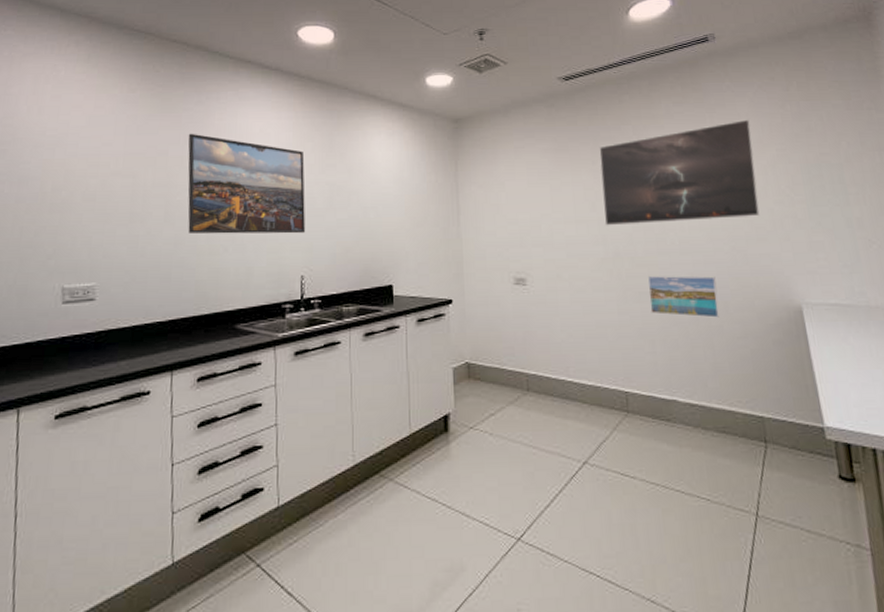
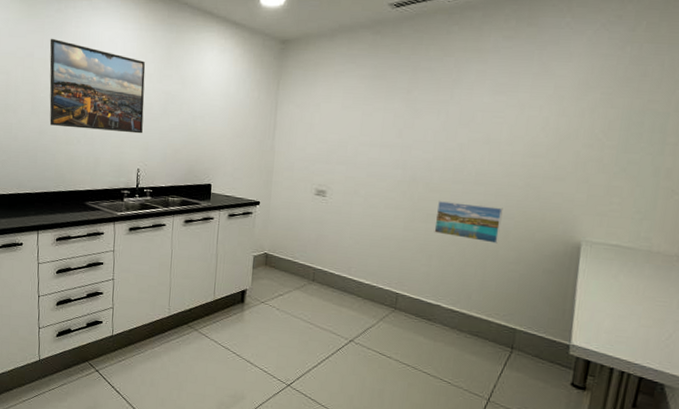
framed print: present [599,119,760,226] -> none [407,59,581,158]

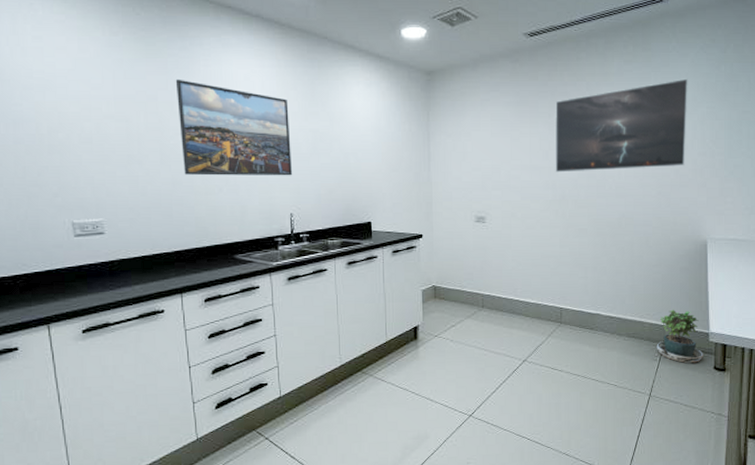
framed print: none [407,59,581,158] -> present [555,78,688,173]
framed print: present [434,200,503,244] -> none [586,215,642,250]
potted plant: none [494,313,560,376] -> present [651,309,703,364]

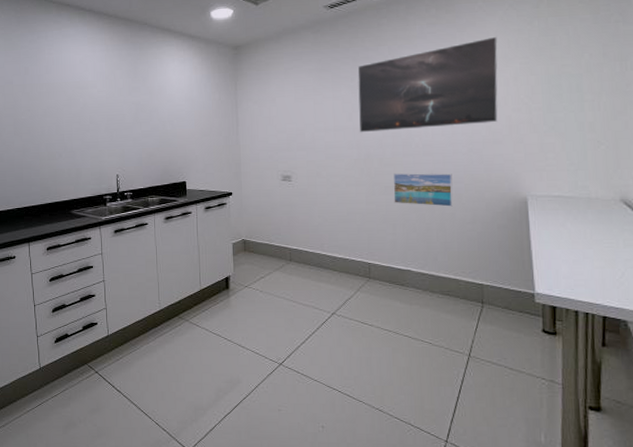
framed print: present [175,79,292,176] -> none [26,66,118,144]
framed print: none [586,215,642,250] -> present [393,172,453,207]
potted plant: present [651,309,703,364] -> none [468,268,529,325]

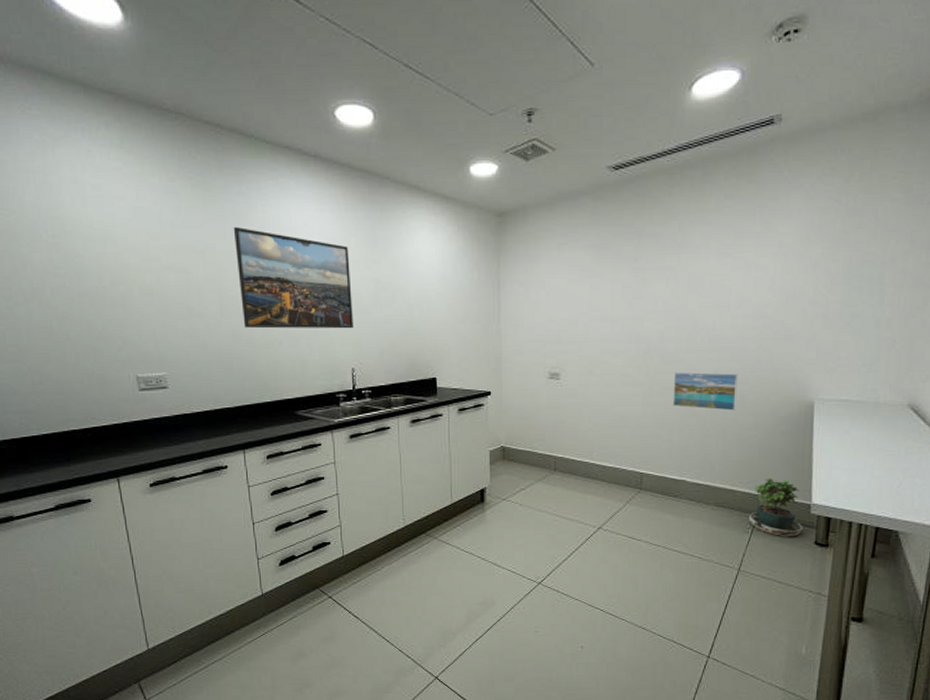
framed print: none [26,66,118,144] -> present [233,226,353,329]
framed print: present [357,36,498,133] -> none [639,214,801,324]
potted plant: none [468,268,529,325] -> present [741,477,803,537]

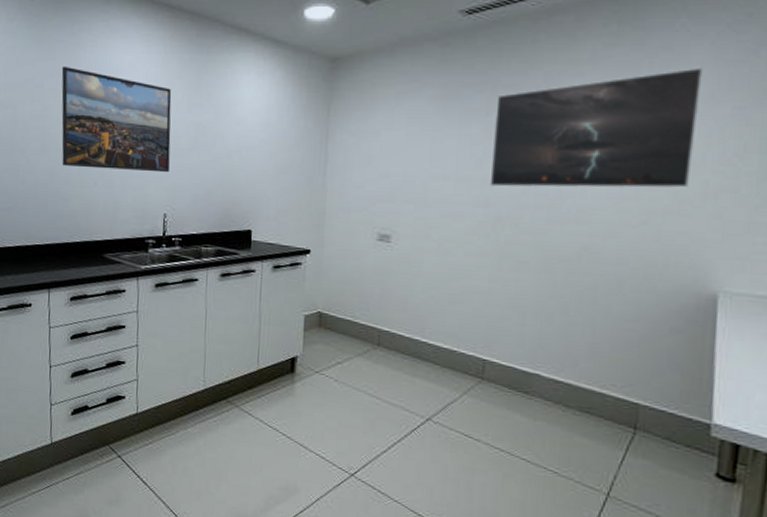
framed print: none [639,214,801,324] -> present [489,67,703,188]
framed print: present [672,371,738,411] -> none [527,244,614,297]
potted plant: present [741,477,803,537] -> none [613,383,700,464]

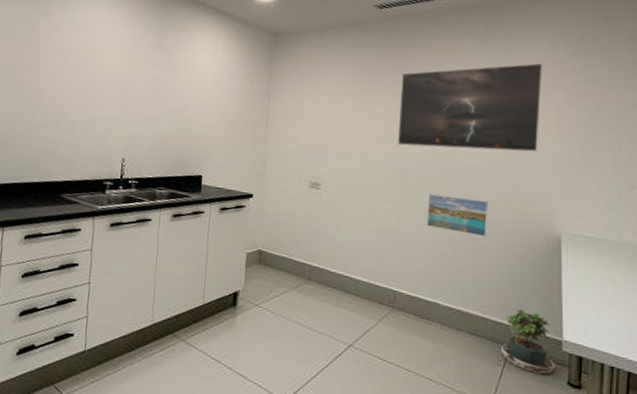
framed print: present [61,66,172,173] -> none [26,19,136,121]
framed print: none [527,244,614,297] -> present [426,193,489,237]
potted plant: none [613,383,700,464] -> present [494,308,555,375]

